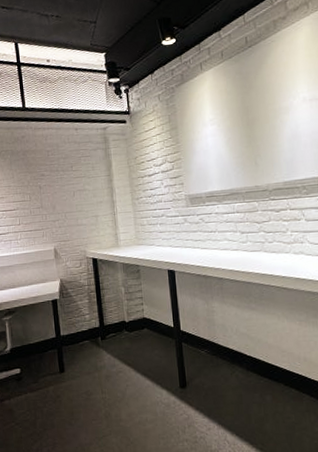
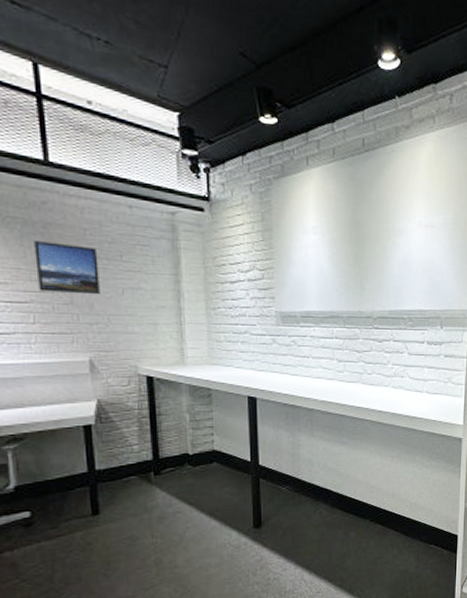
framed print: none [18,163,59,201] -> present [34,241,100,295]

